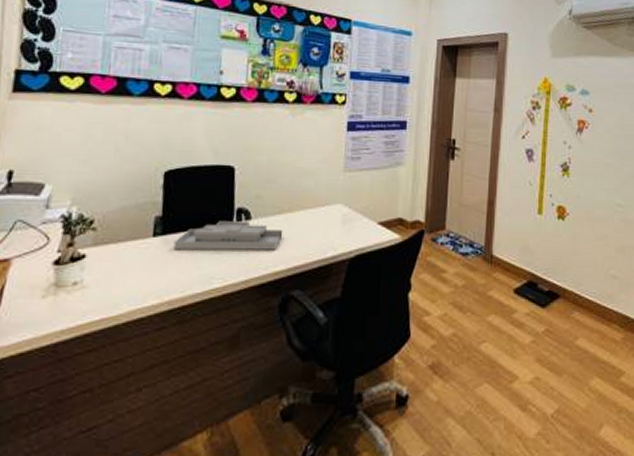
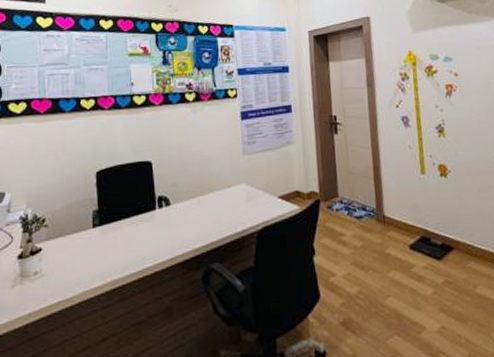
desk organizer: present [173,221,283,250] -> none [110,207,199,238]

